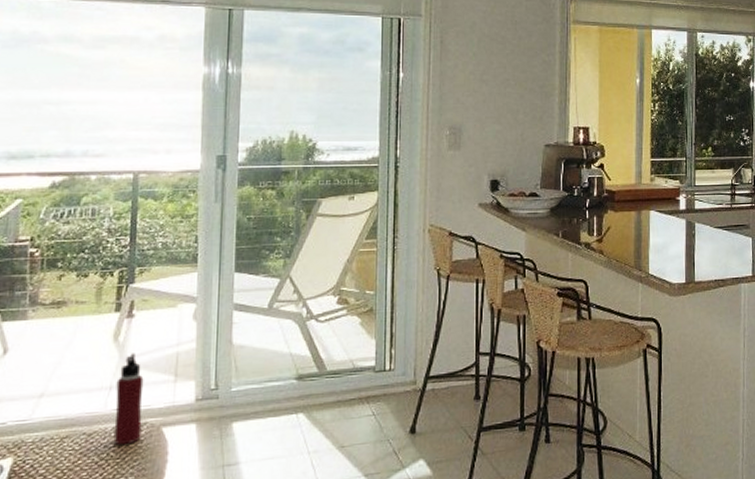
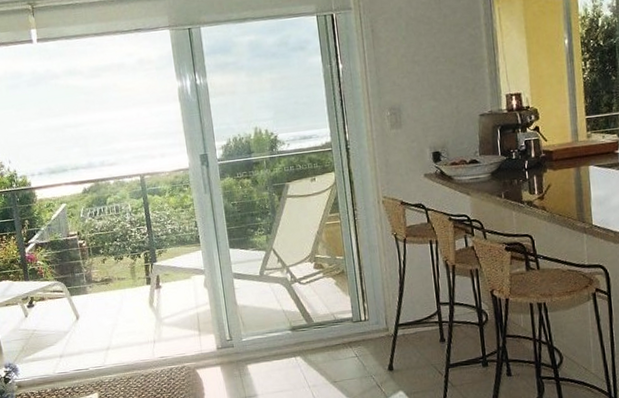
water bottle: present [113,353,144,446] -> none [158,315,183,383]

